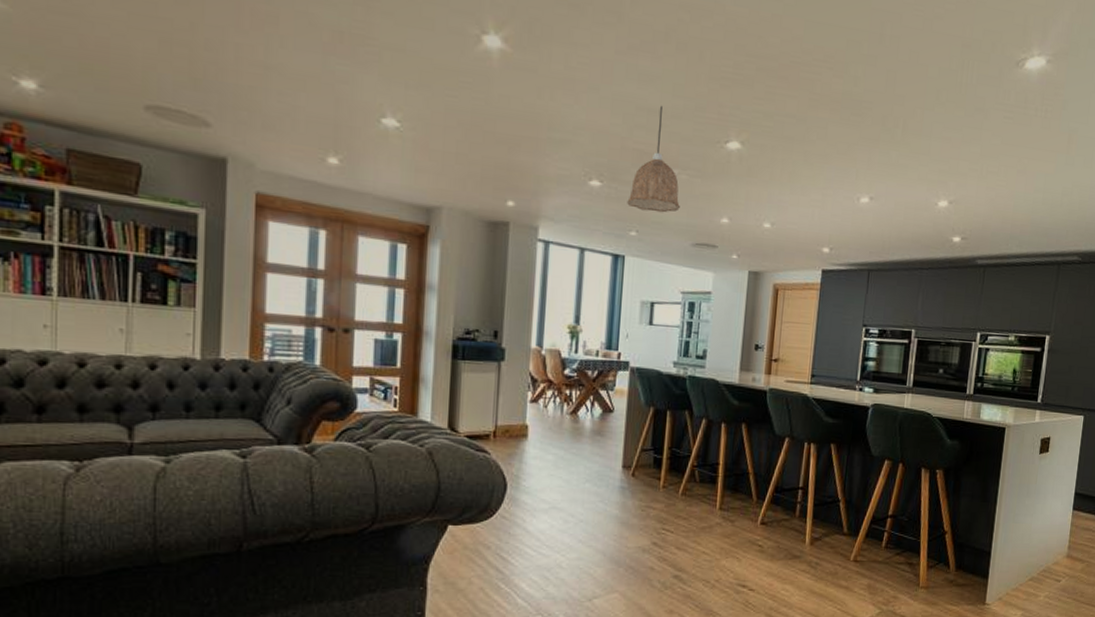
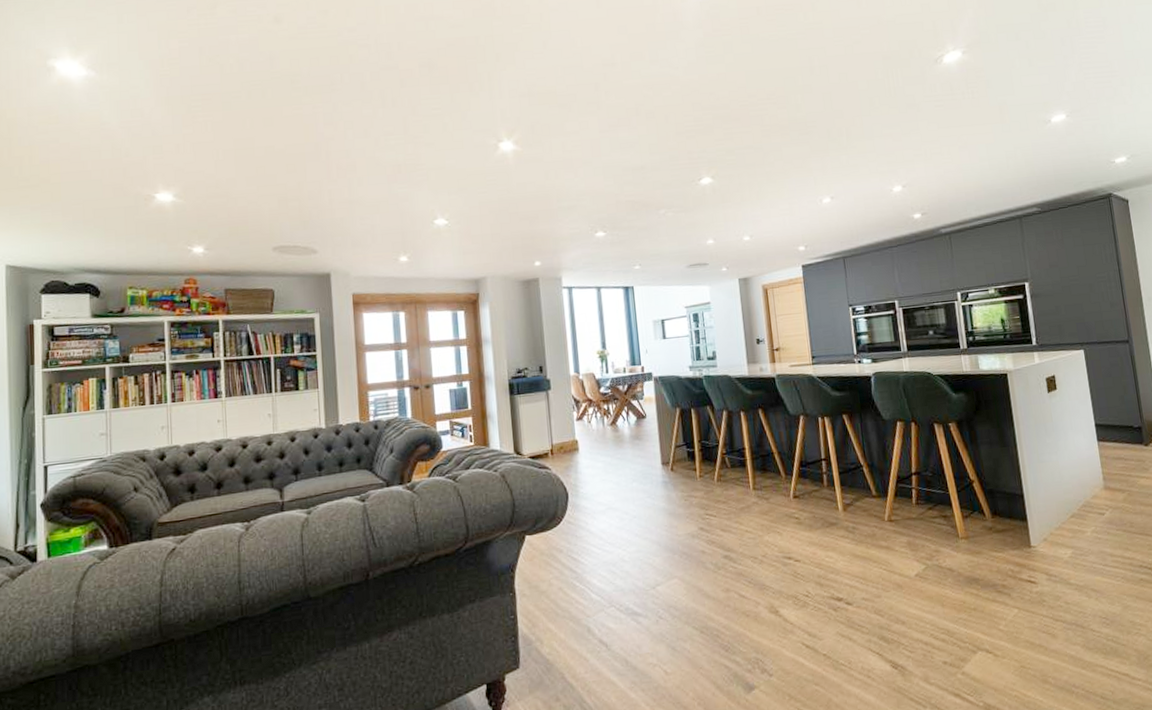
pendant lamp: present [627,105,680,213] -> none [628,163,671,248]

